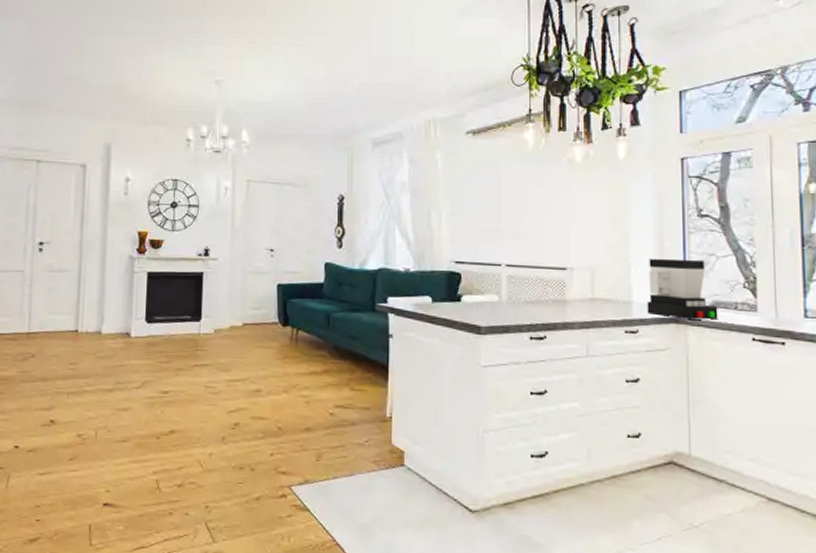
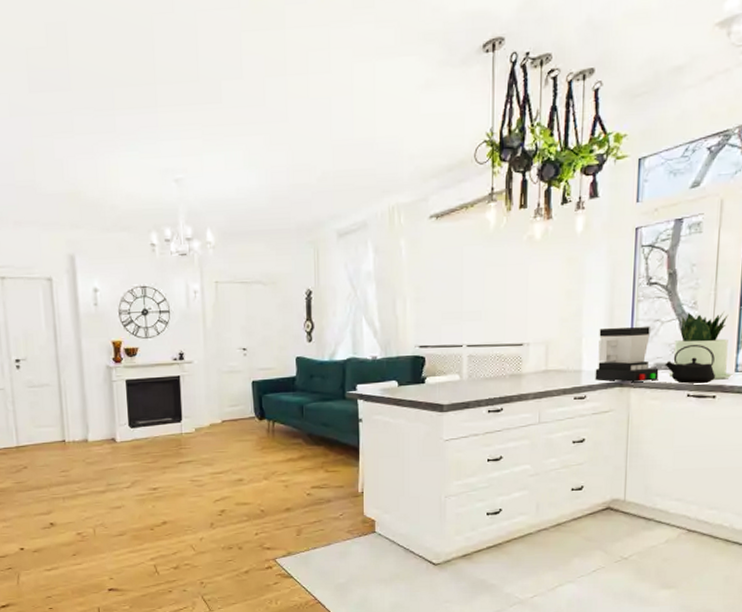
kettle: none [724,284,783,329] -> present [665,345,716,385]
planter: none [729,249,802,325] -> present [668,310,733,380]

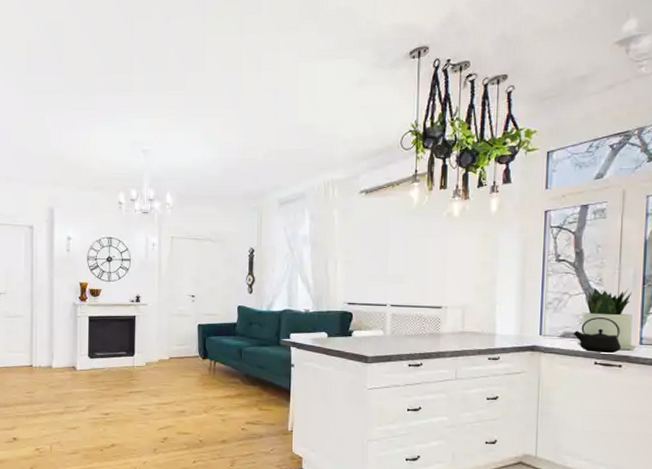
coffee maker: present [595,327,659,383] -> none [507,297,568,349]

